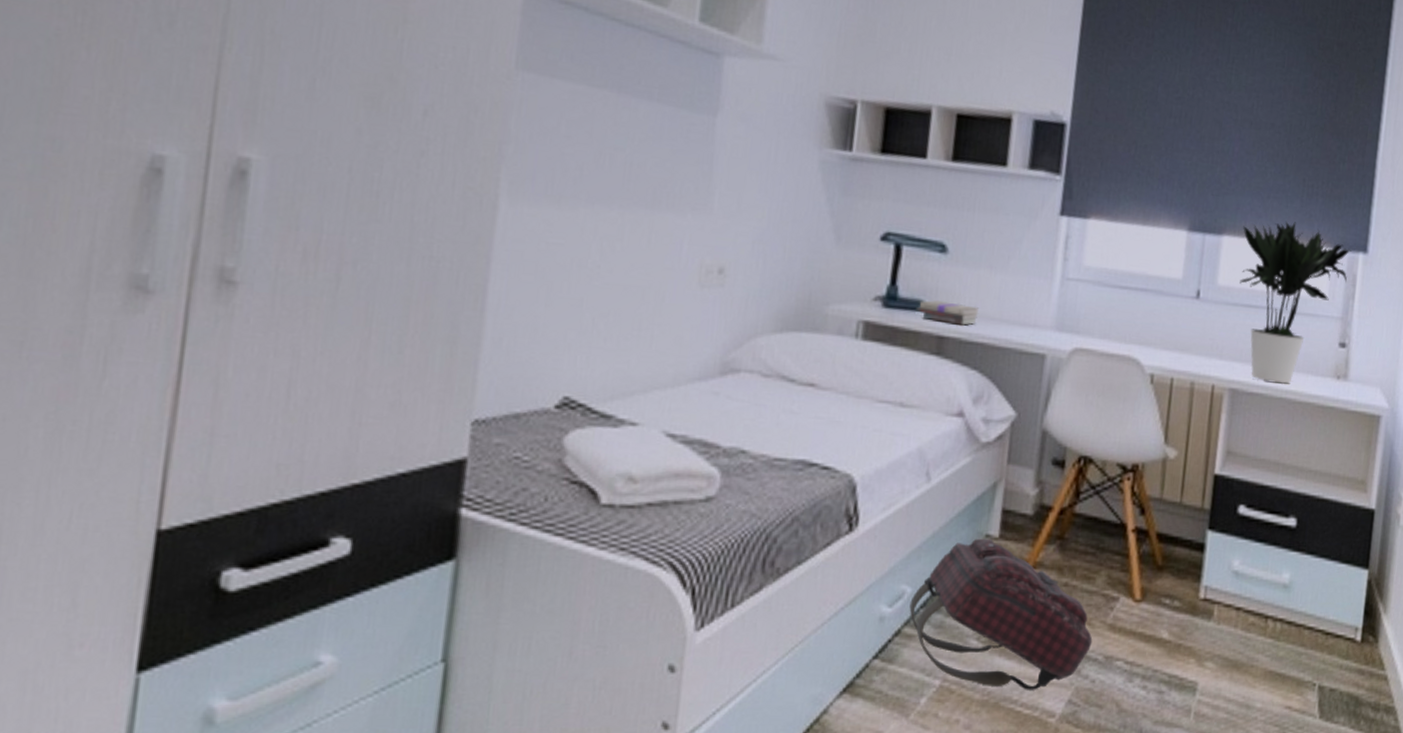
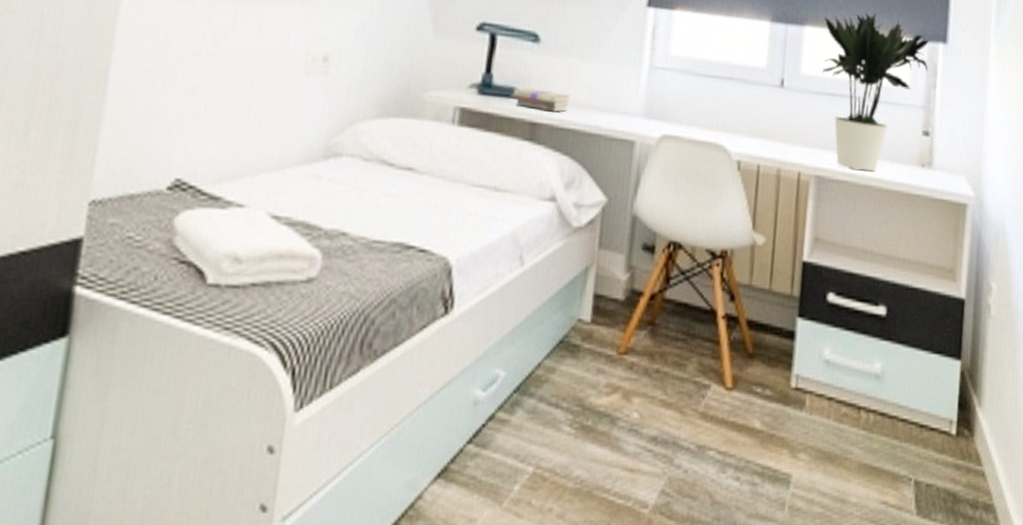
backpack: present [909,538,1093,690] -> none [503,322,685,479]

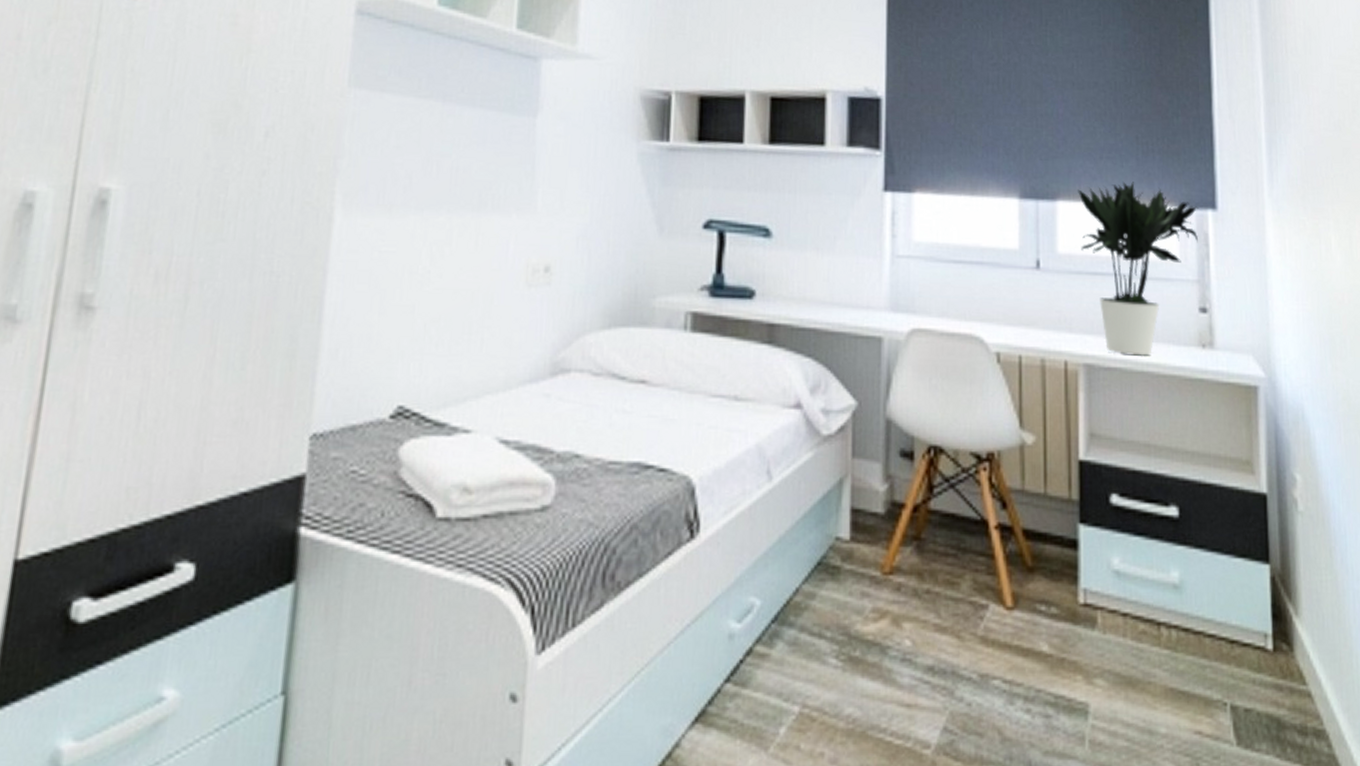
books: present [510,88,570,113] -> none [744,287,808,311]

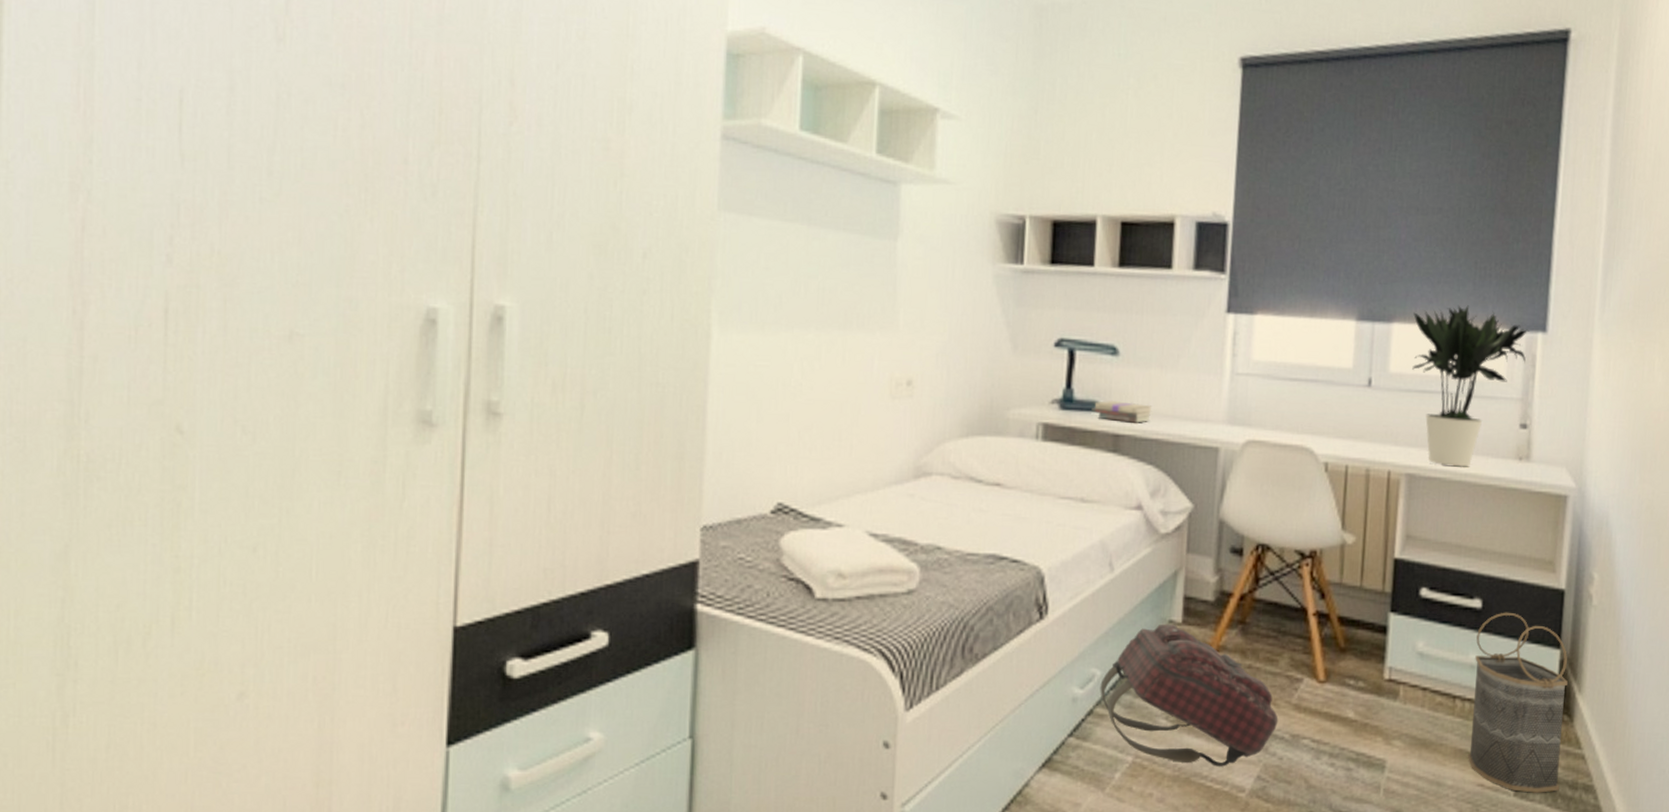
books: none [744,287,808,311] -> present [1091,401,1151,423]
backpack: none [760,541,964,716] -> present [1100,623,1279,767]
basket: none [1176,521,1287,741] -> present [1468,612,1568,793]

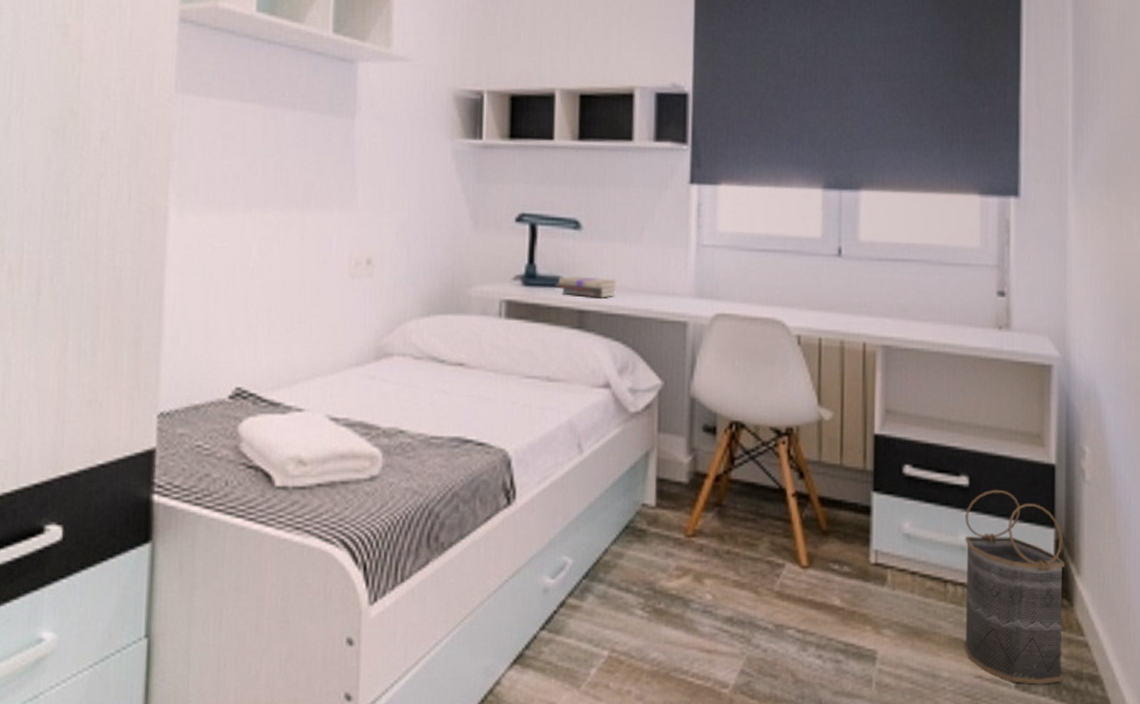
backpack: present [1100,623,1279,767] -> none [572,507,761,660]
potted plant: present [1412,305,1530,468] -> none [881,170,1002,339]

